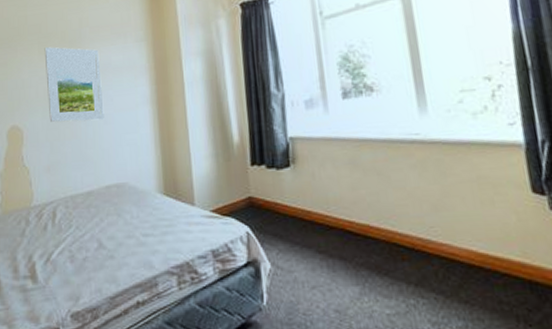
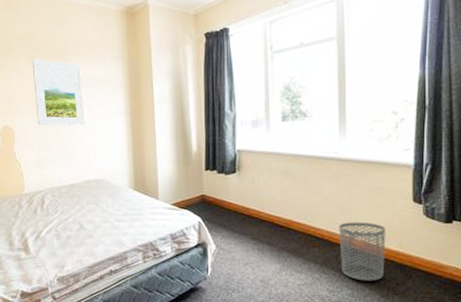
waste bin: none [434,223,507,307] -> present [339,222,386,281]

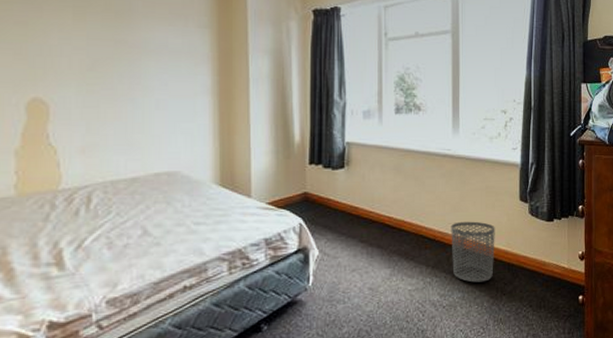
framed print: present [32,58,85,126] -> none [81,13,156,104]

